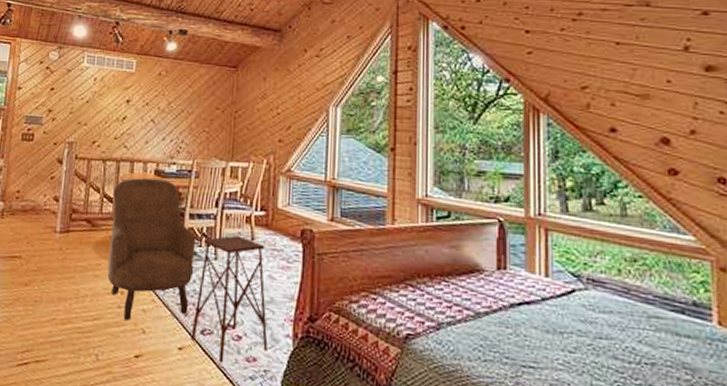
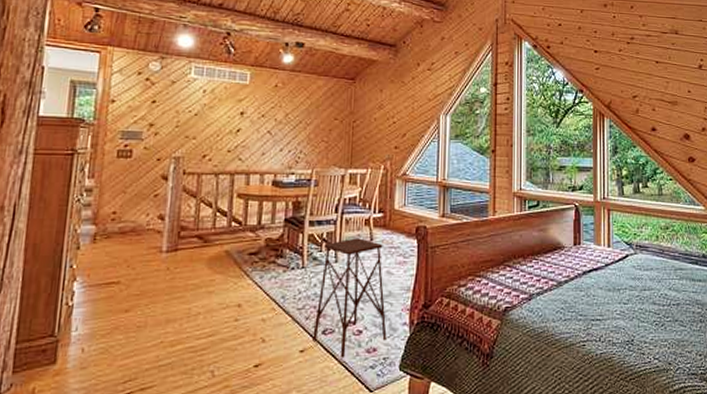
armchair: present [107,177,196,321] -> none [222,189,316,332]

